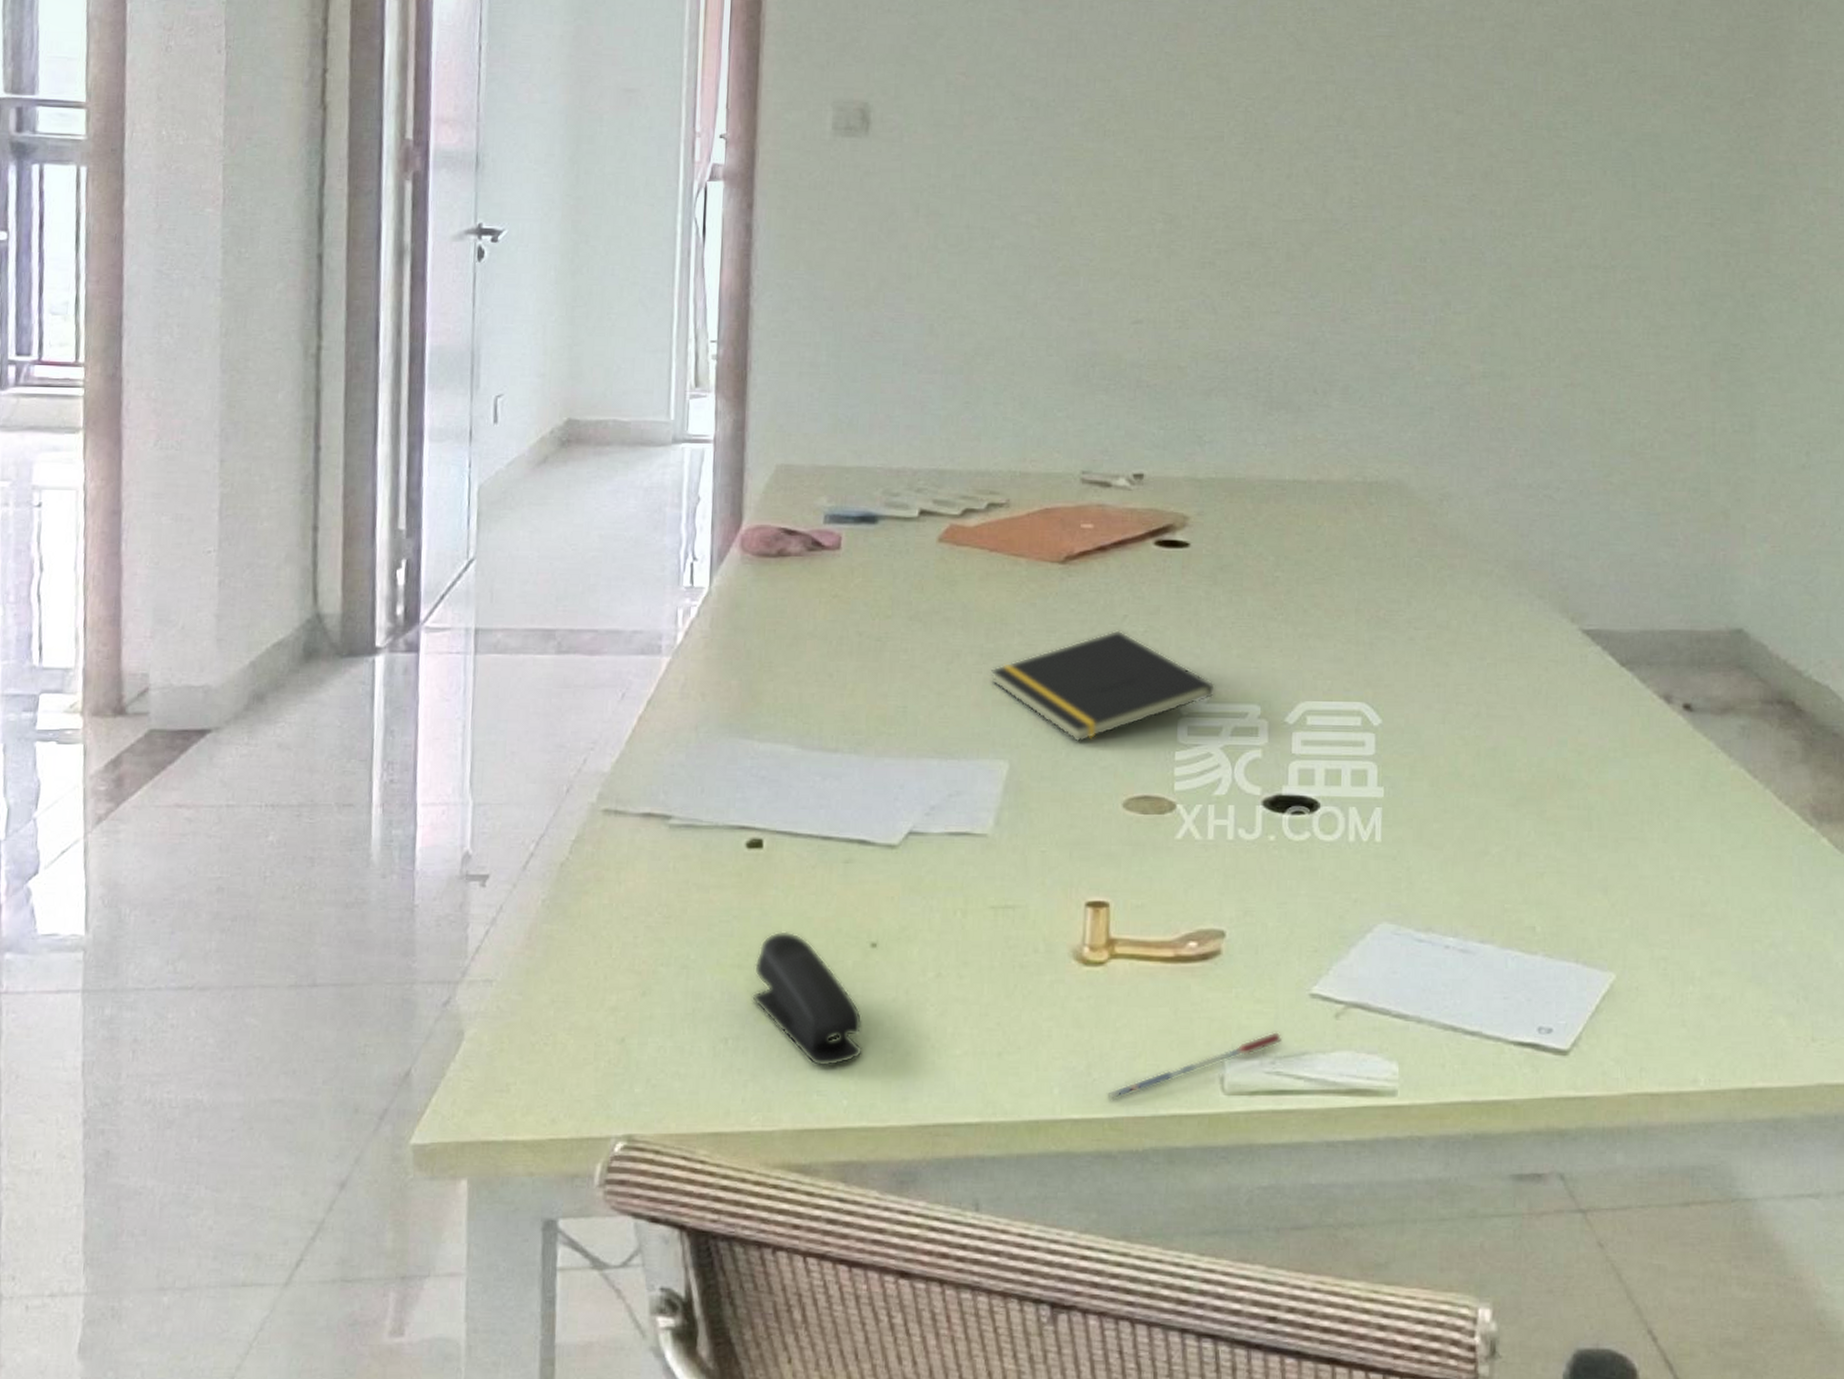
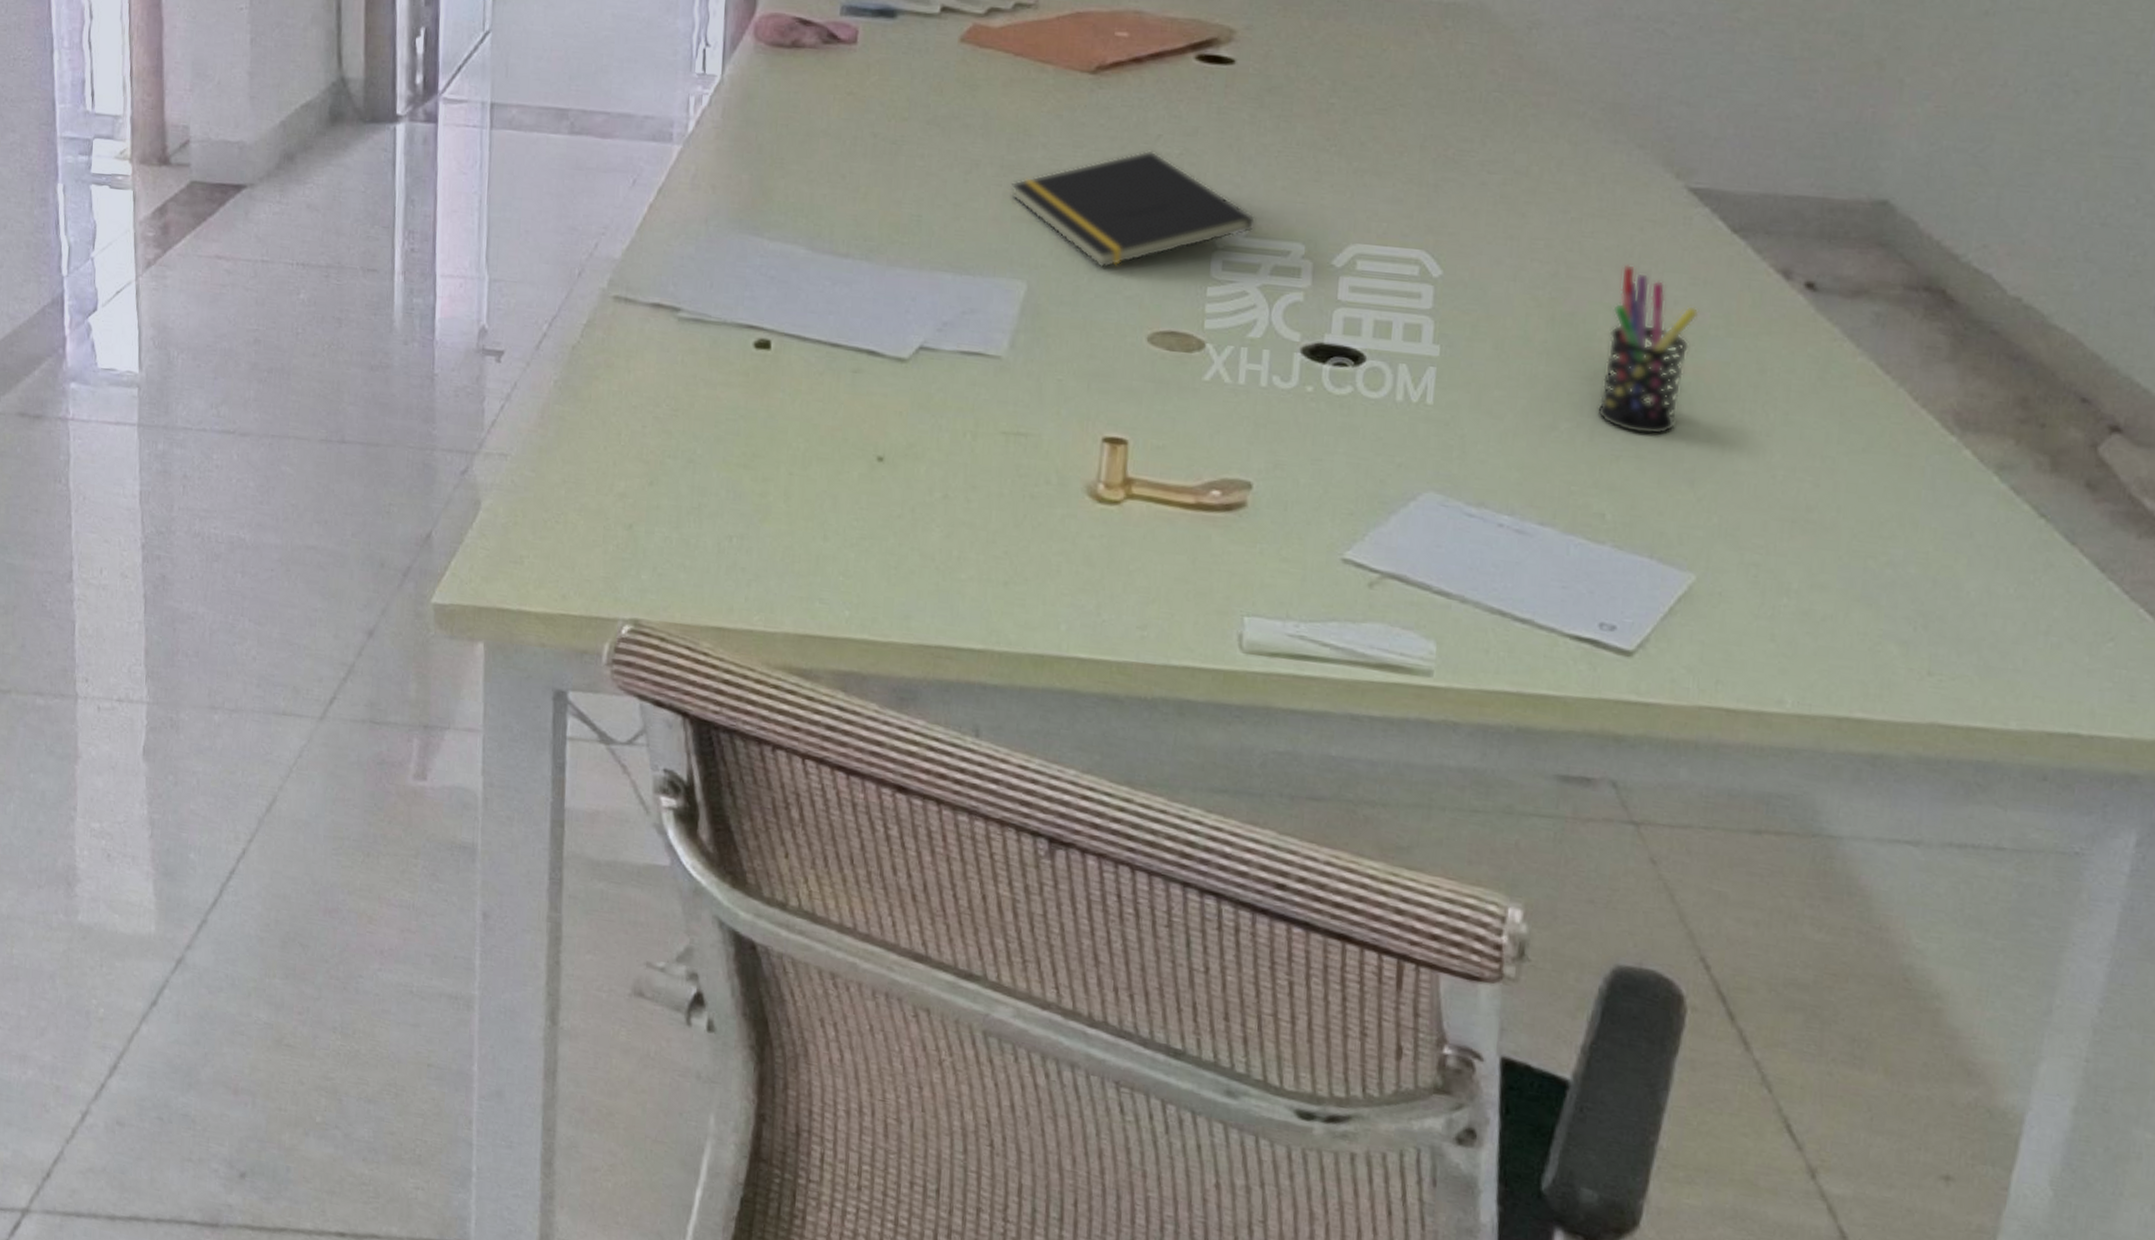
stapler: present [752,931,863,1067] -> none [757,435,867,576]
pen: present [1106,1032,1283,1101] -> none [1116,594,1309,645]
pen holder: none [1521,701,1600,851] -> present [1596,265,1700,436]

